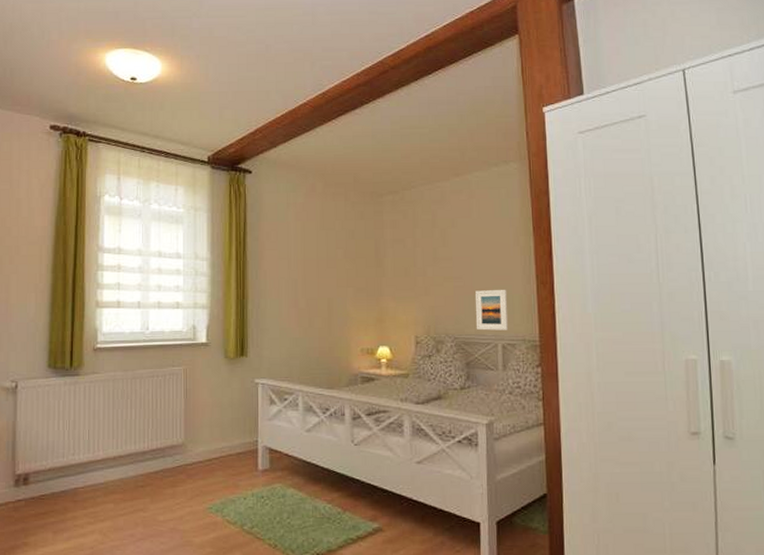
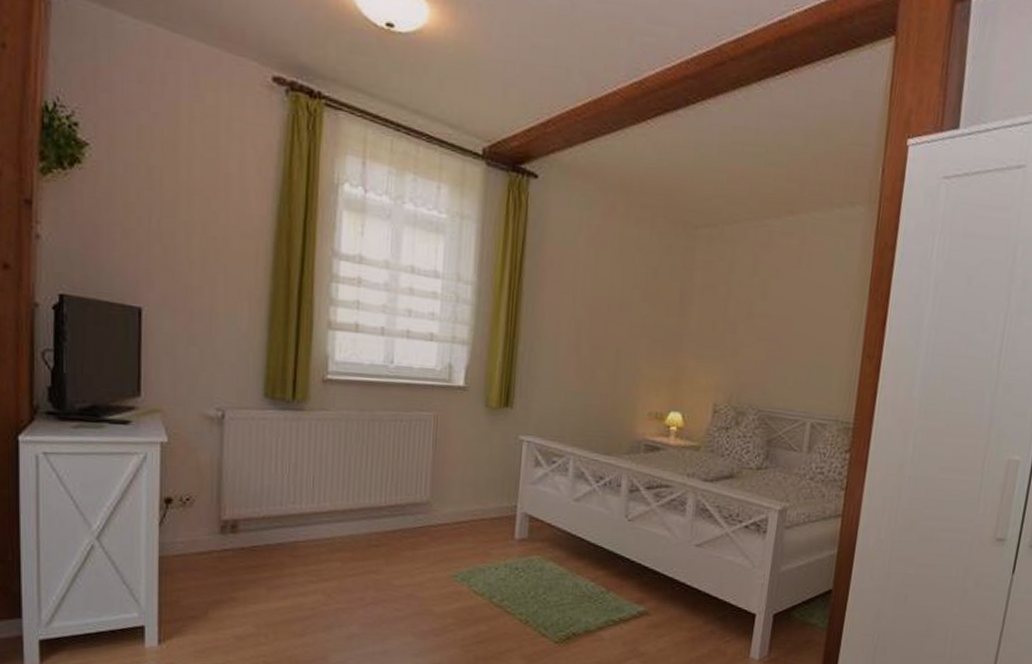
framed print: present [475,290,509,331] -> none [784,357,827,408]

